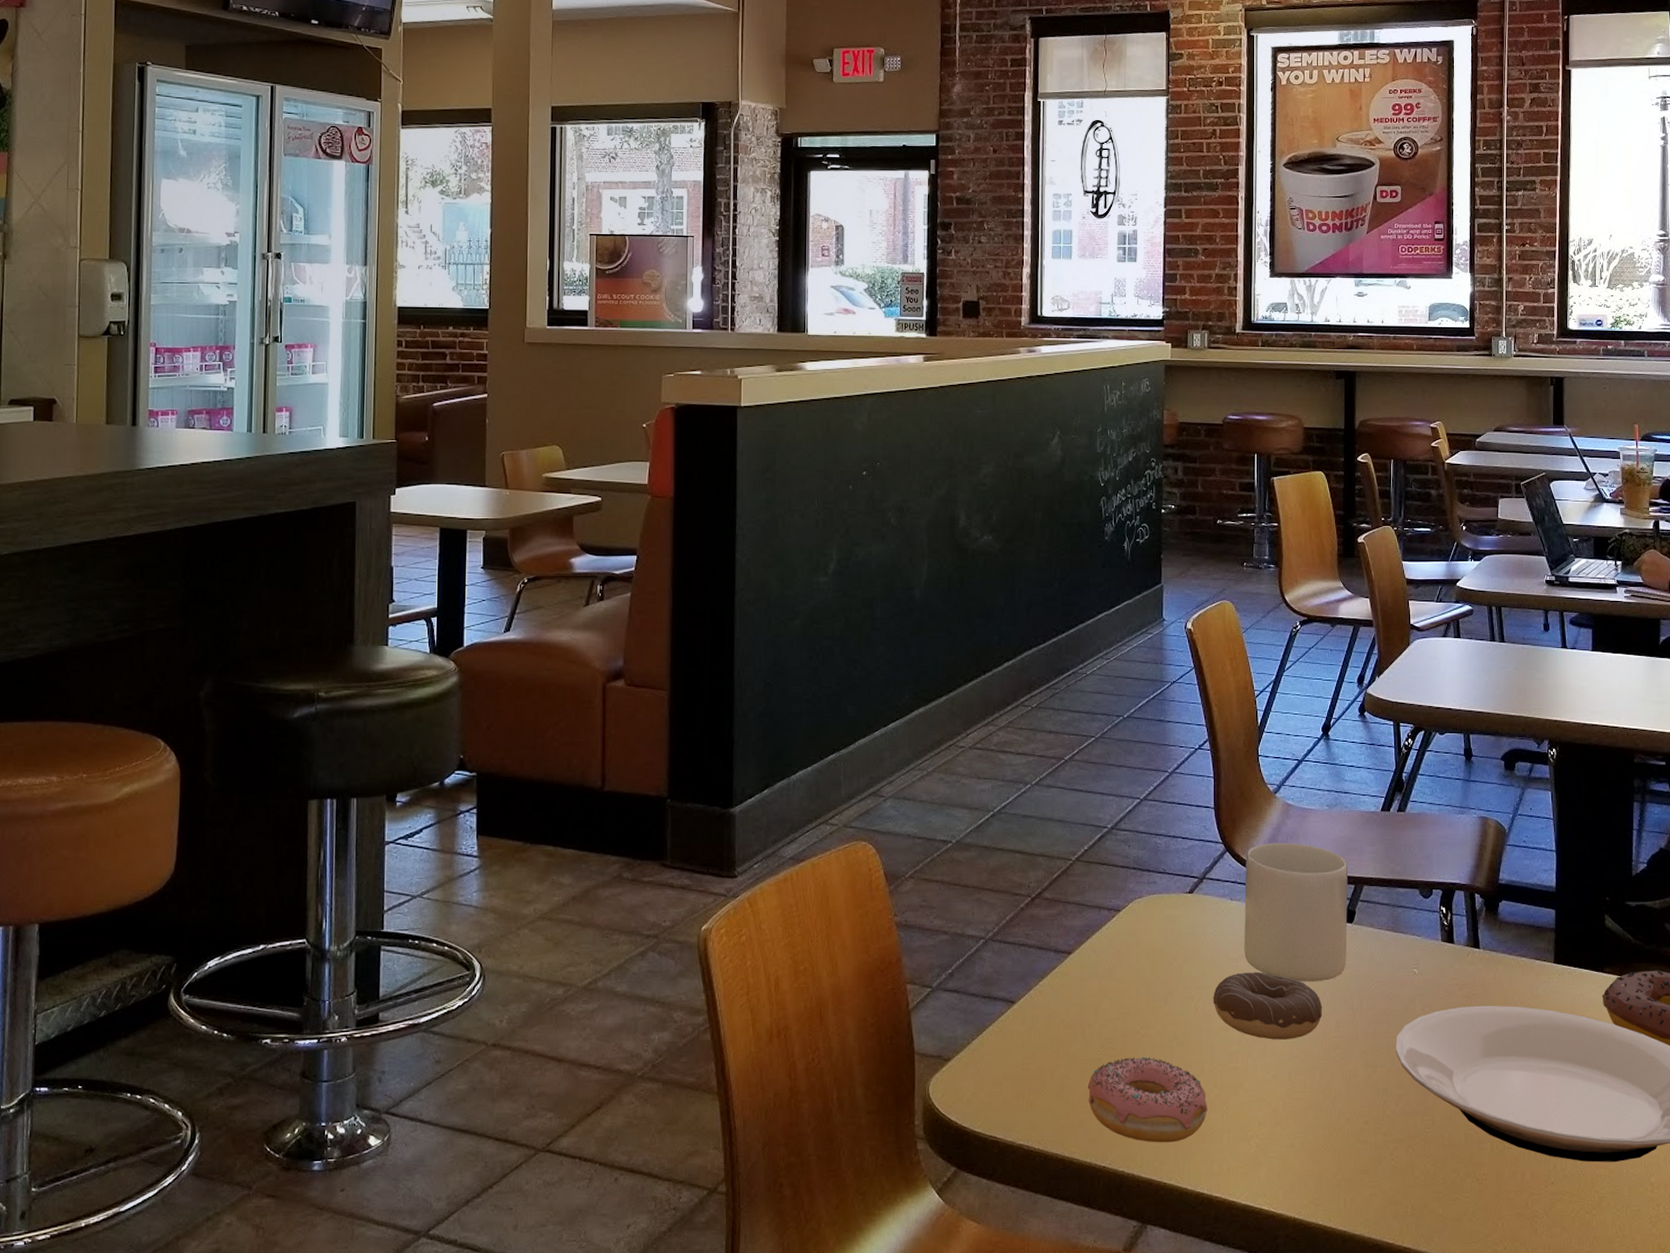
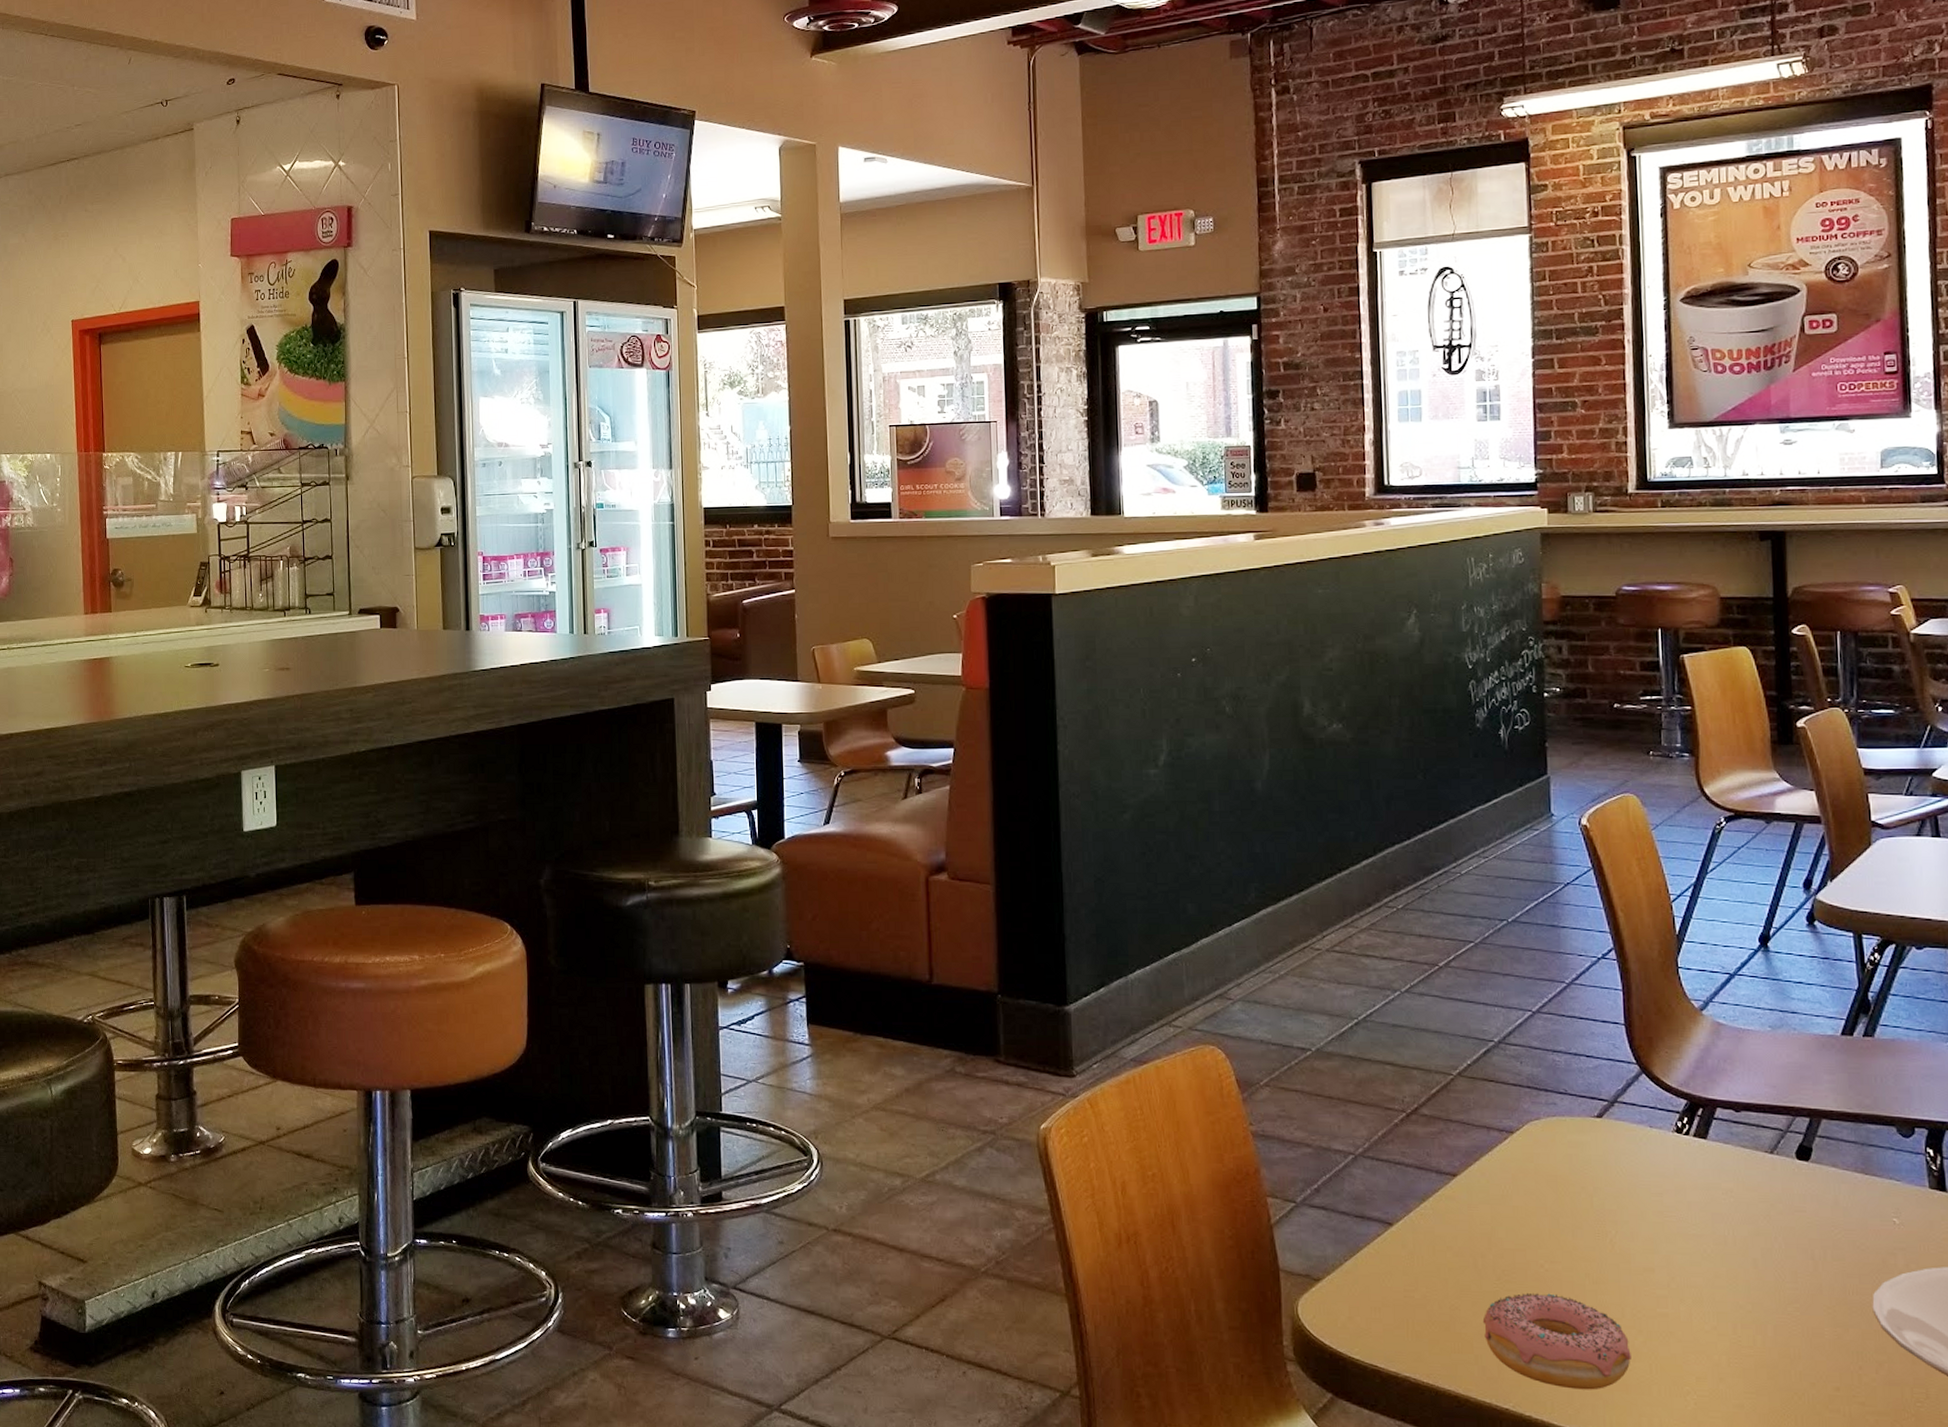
donut: present [1213,972,1323,1040] -> none [1632,1208,1774,1288]
mug: present [1244,843,1349,982] -> none [1666,1066,1803,1225]

